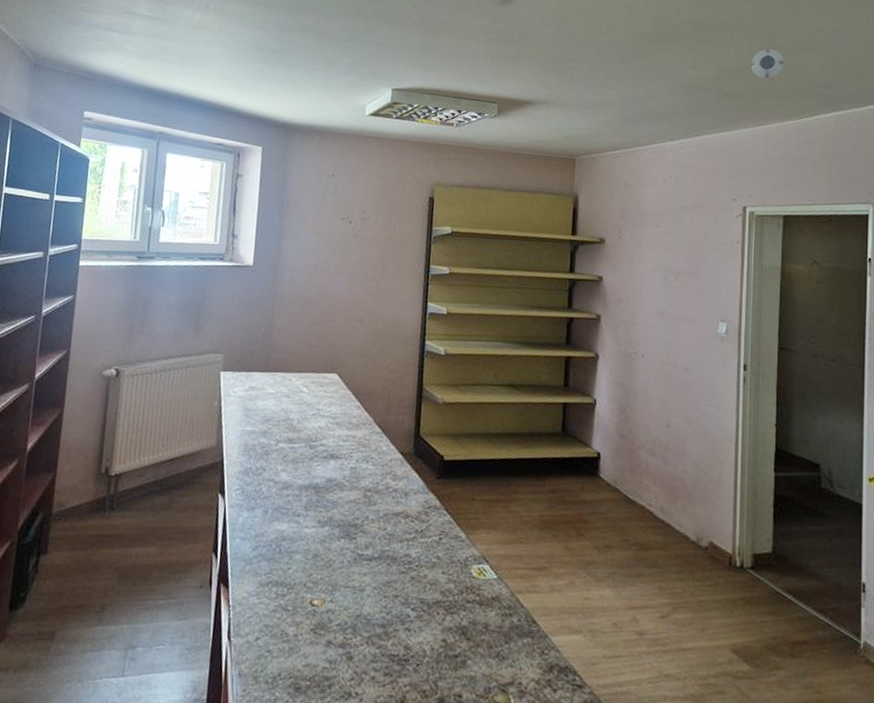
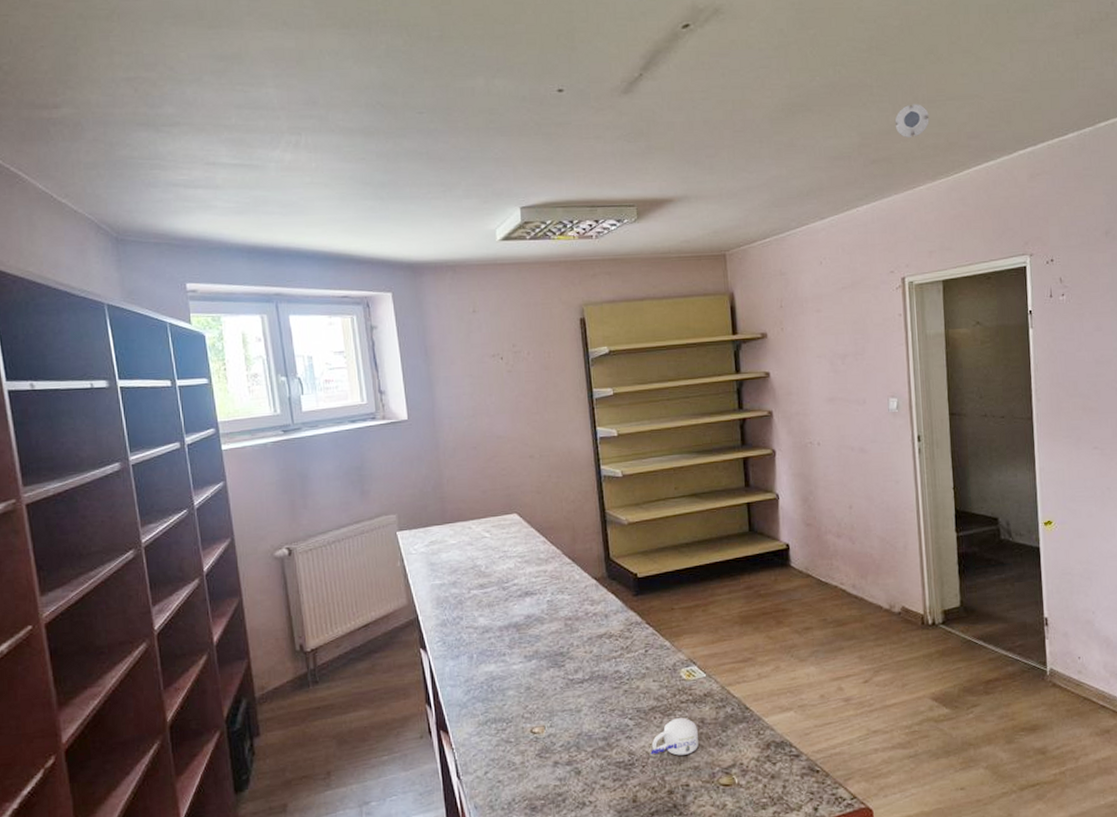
mug: none [427,618,480,662] -> present [650,718,699,756]

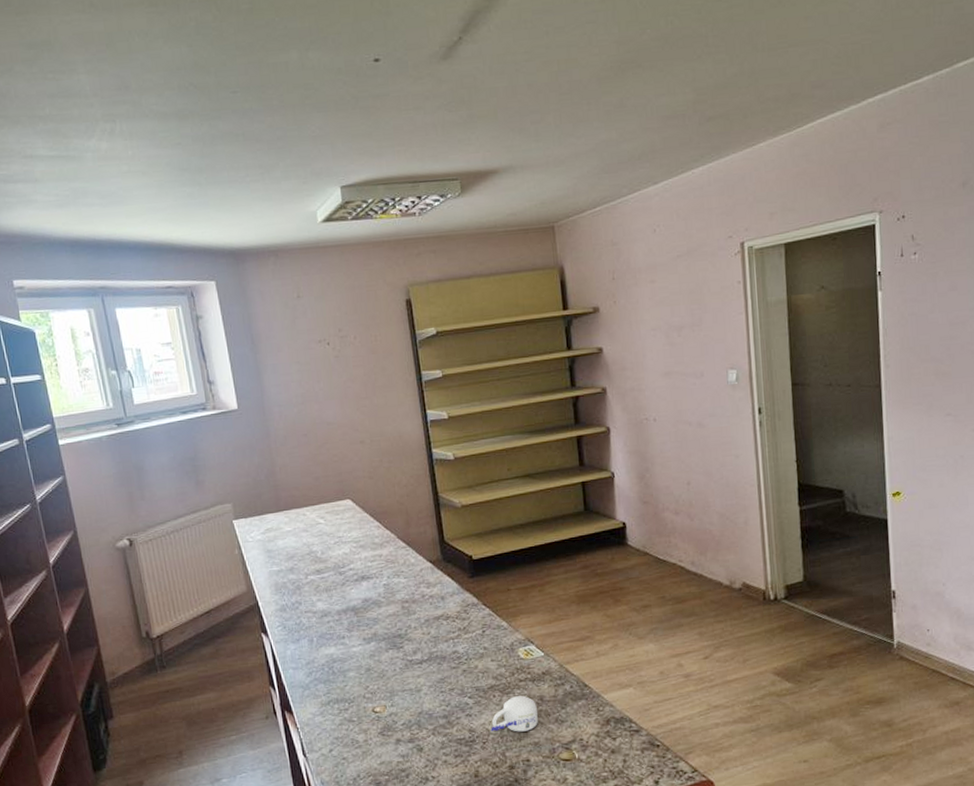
smoke detector: present [894,104,929,138] -> none [732,53,770,92]

